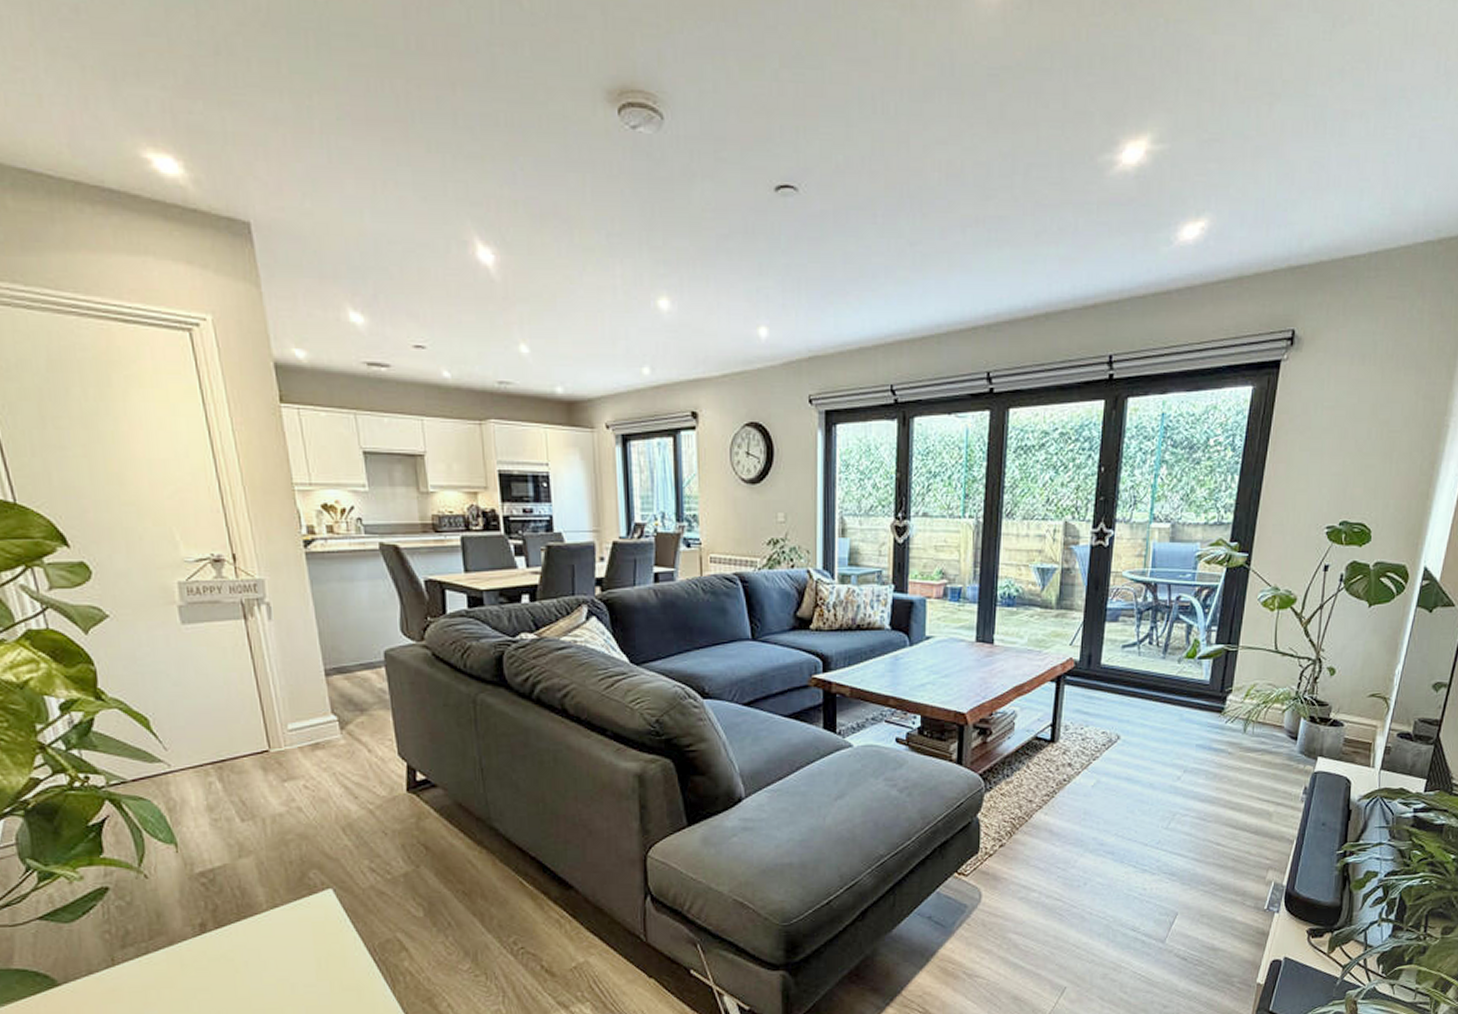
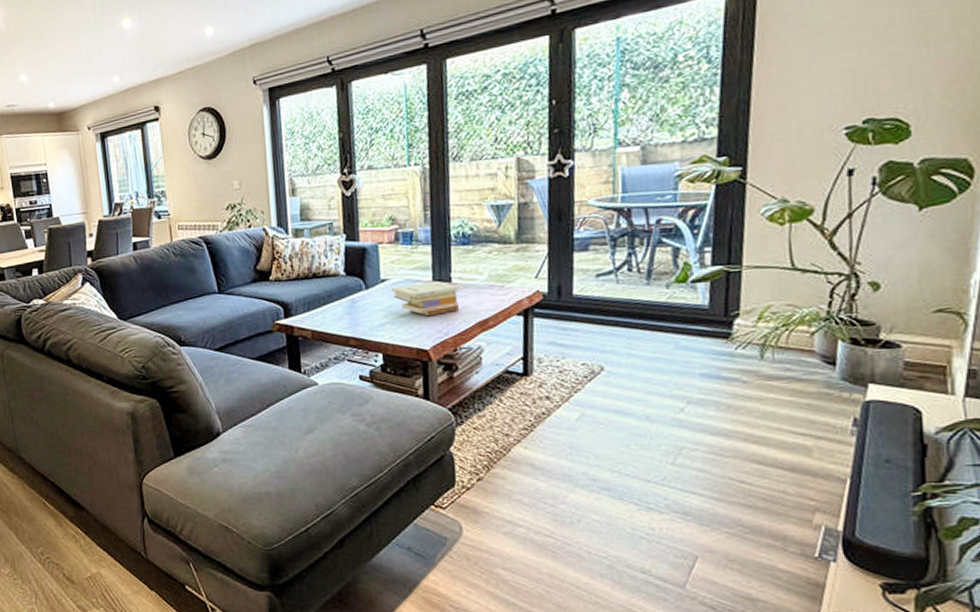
books: none [936,641,1001,679] -> present [392,280,460,317]

